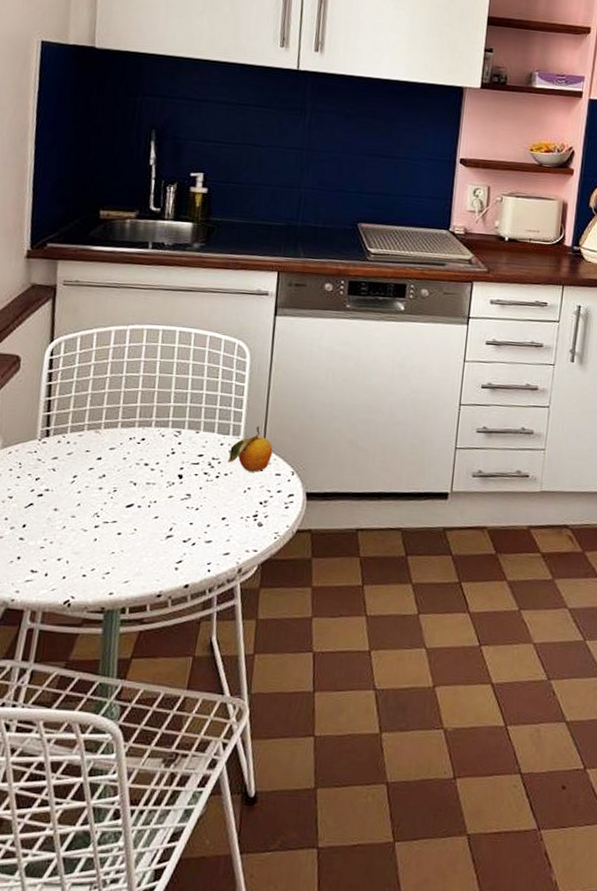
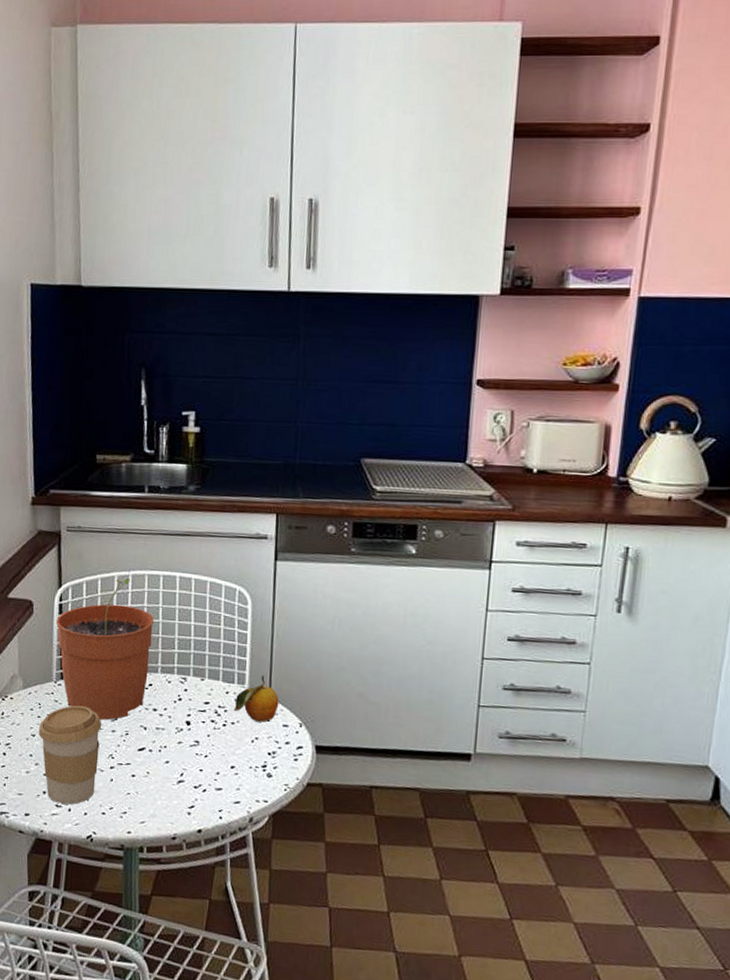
coffee cup: none [17,463,89,569] -> present [39,705,102,805]
plant pot: none [45,333,150,478] -> present [56,578,154,720]

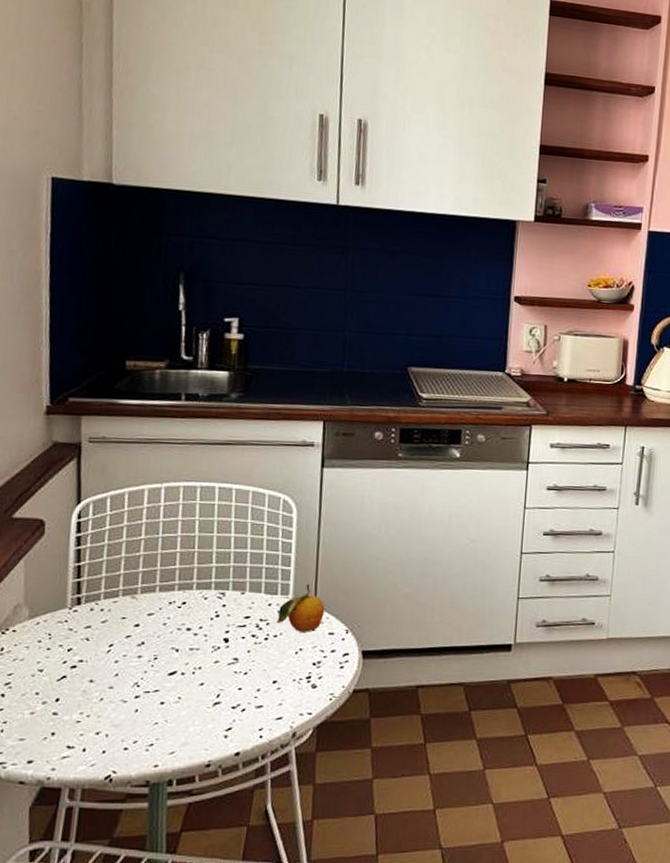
coffee cup: present [39,705,102,805] -> none [48,632,127,744]
plant pot: present [56,578,154,720] -> none [73,491,189,646]

